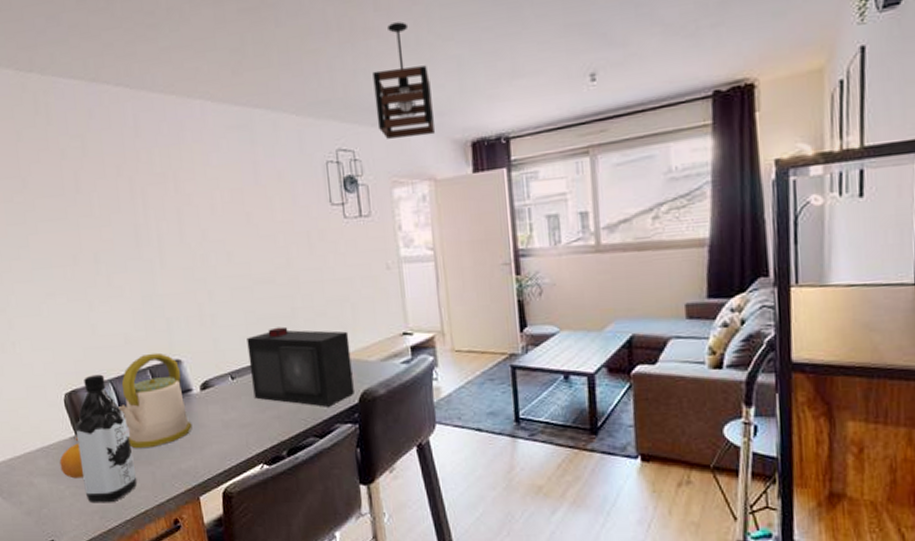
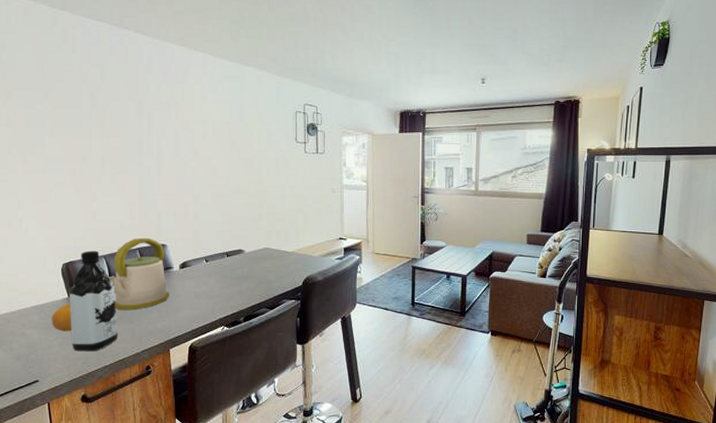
speaker: present [247,326,354,407] -> none [221,226,300,287]
pendant light: present [372,21,436,139] -> none [336,23,377,103]

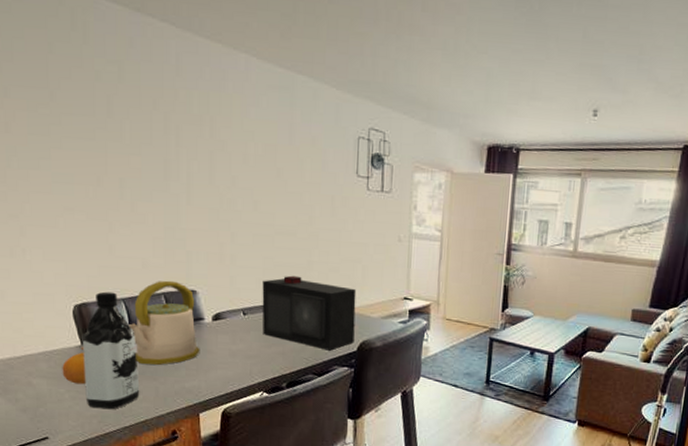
speaker: none [221,226,300,287] -> present [262,275,357,351]

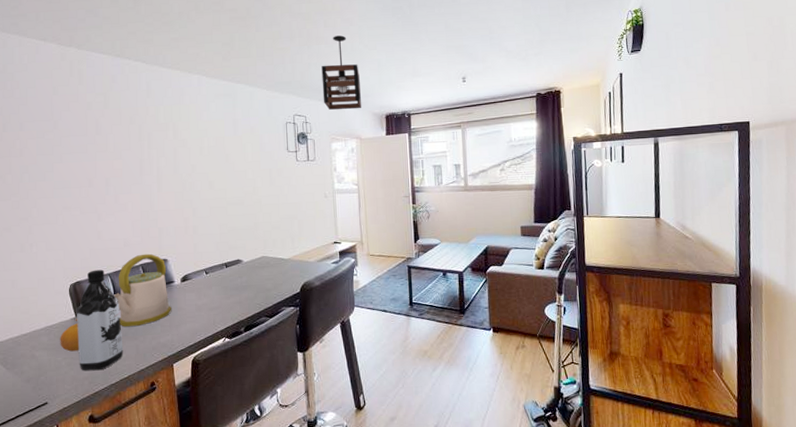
speaker: present [262,275,357,351] -> none [220,236,297,295]
pendant light: none [409,25,461,133] -> present [321,35,362,110]

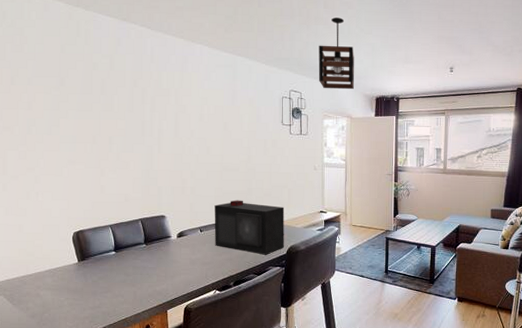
fruit: present [60,319,80,352] -> none [63,264,81,293]
water bottle: present [76,269,124,371] -> none [78,221,122,312]
kettle: present [114,253,172,327] -> none [114,209,168,275]
speaker: none [220,236,297,295] -> present [214,200,285,255]

